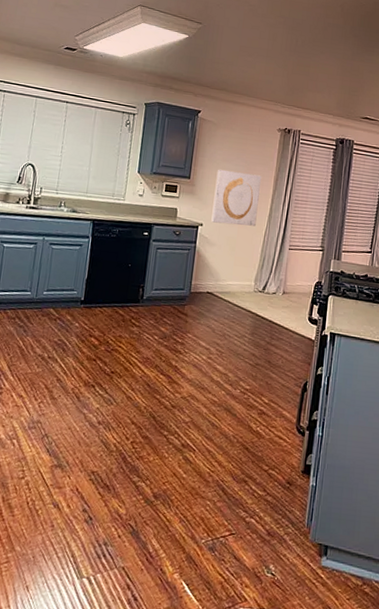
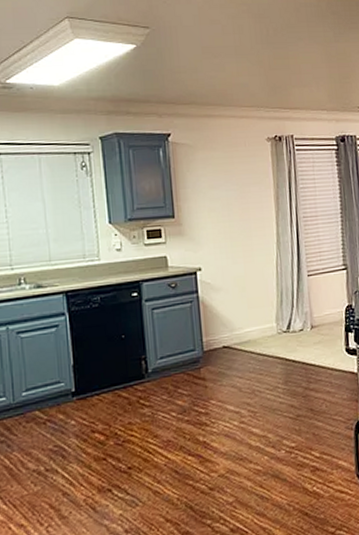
wall art: present [211,169,262,226] -> none [205,197,264,264]

